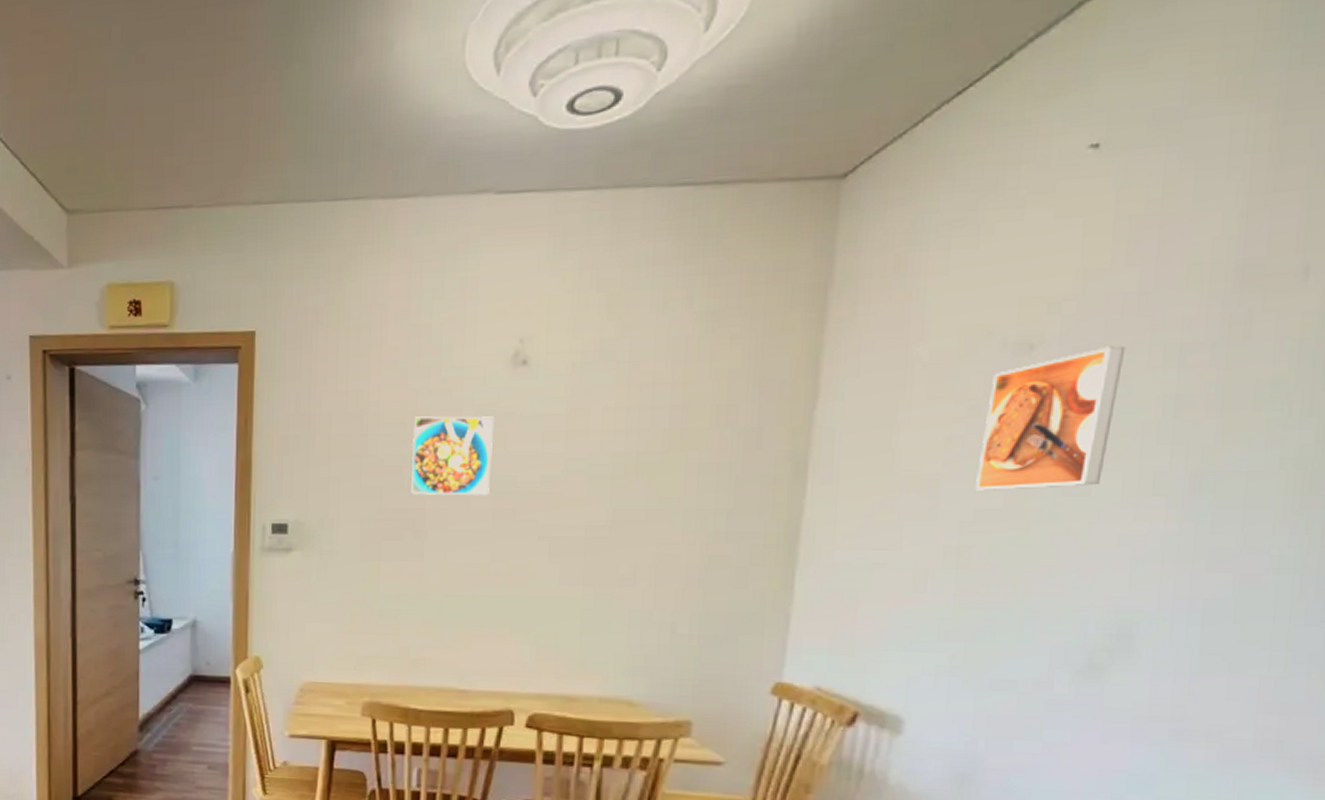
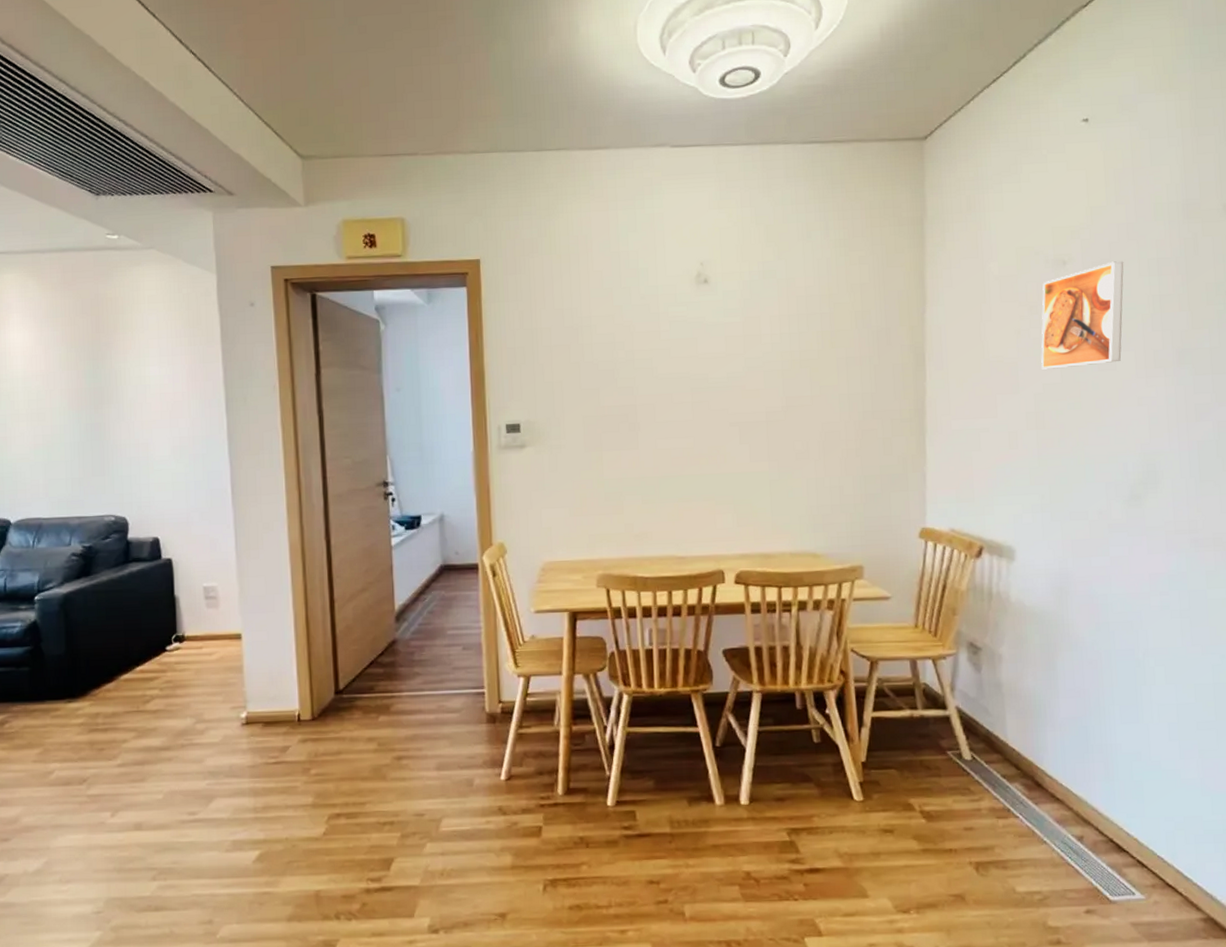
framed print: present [410,416,495,496] -> none [620,326,687,393]

